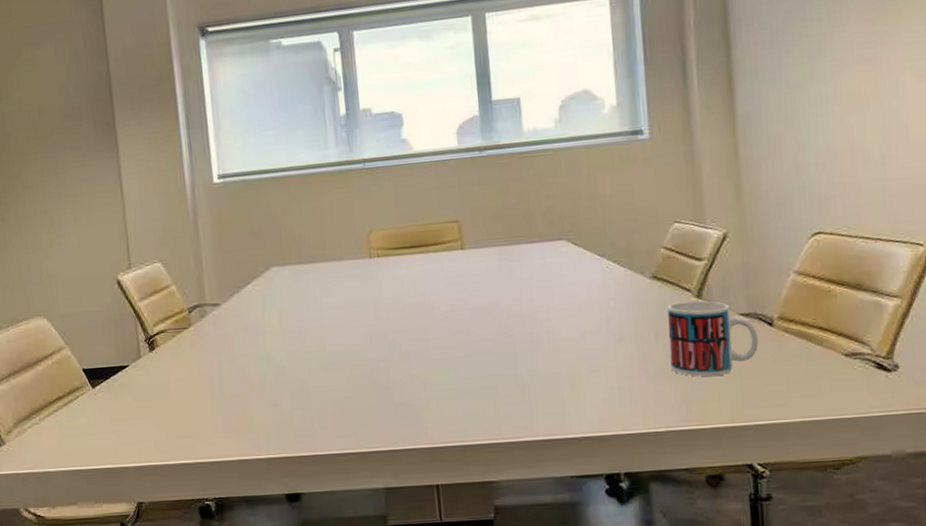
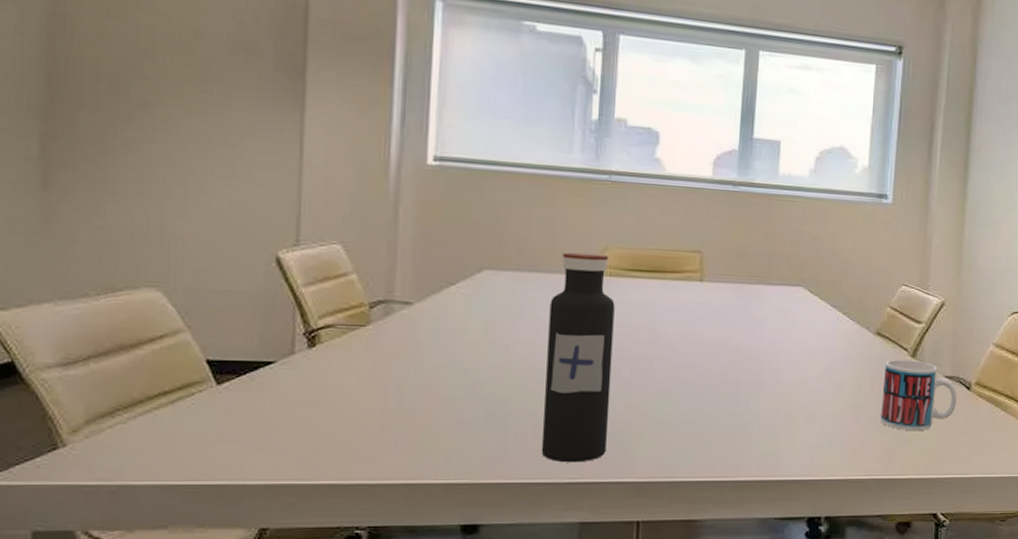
water bottle: none [329,238,399,434] -> present [541,252,615,463]

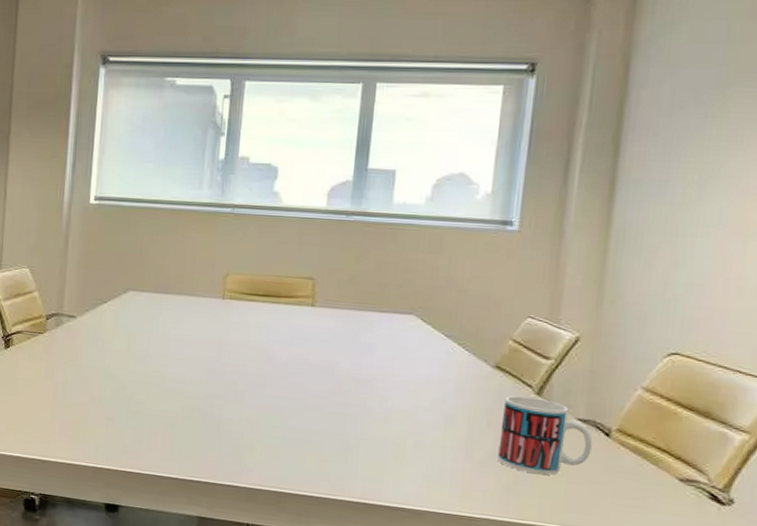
water bottle: present [541,252,615,463] -> none [168,277,234,464]

